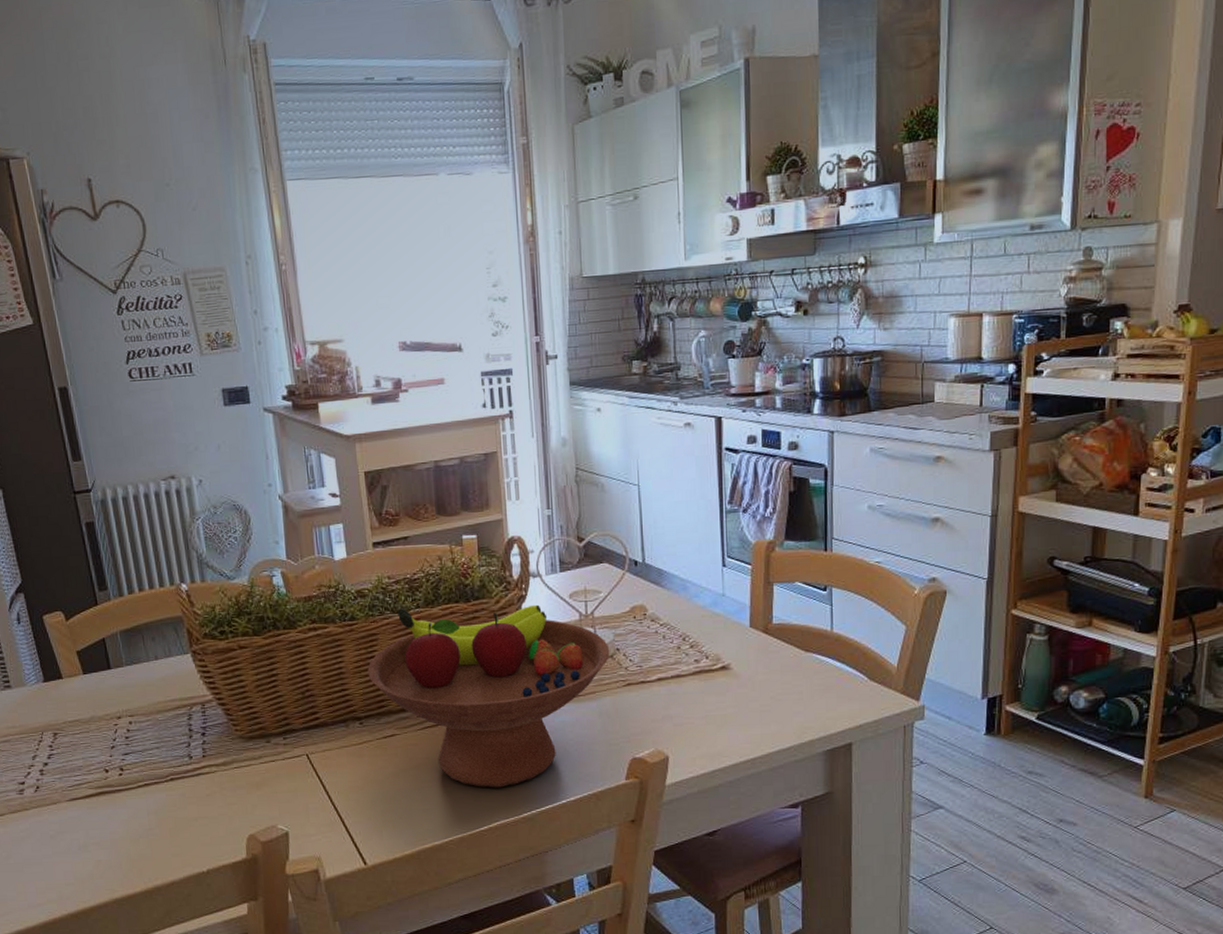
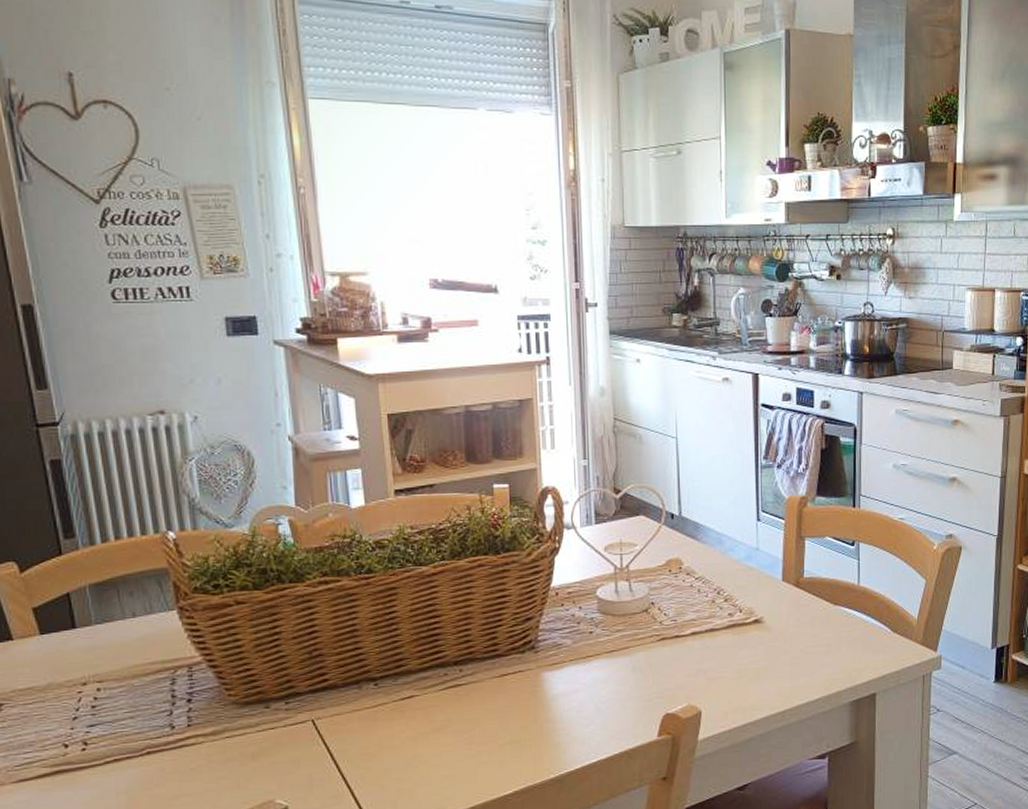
fruit bowl: present [367,604,610,788] -> none [385,557,645,750]

